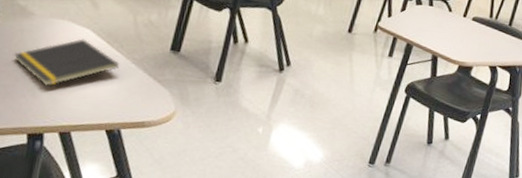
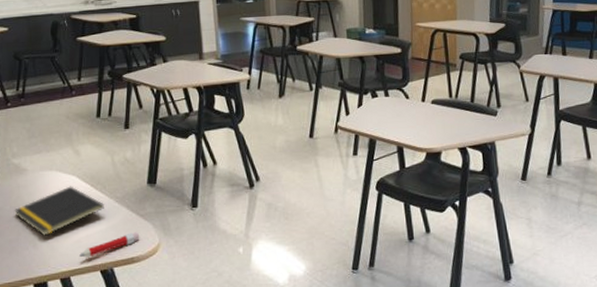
pencil: none [84,96,155,115] -> present [79,232,140,258]

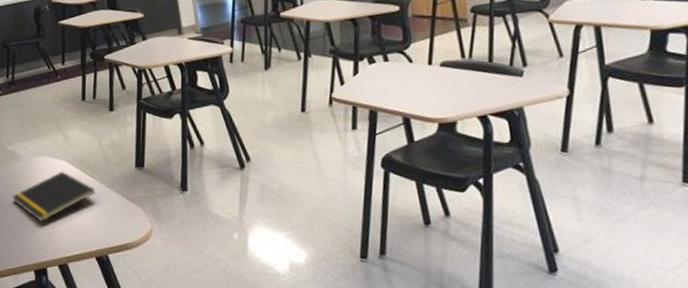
pencil: present [79,232,140,258] -> none [75,217,132,244]

